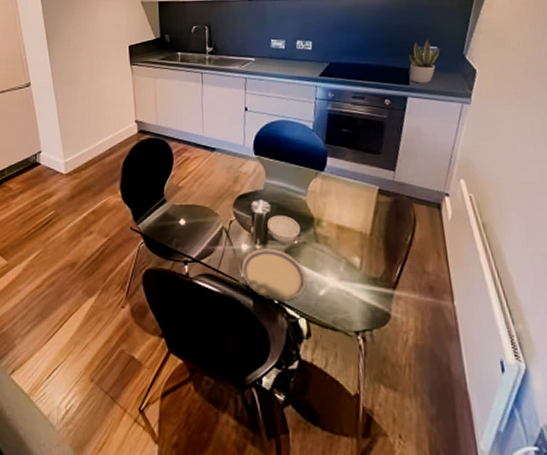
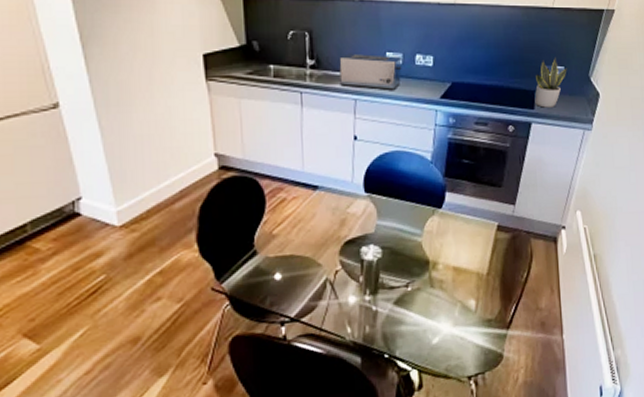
toaster: none [232,41,285,71] -> present [339,53,402,91]
plate: present [241,248,307,301] -> none [348,298,420,355]
bowl: present [267,215,301,245] -> none [378,260,415,294]

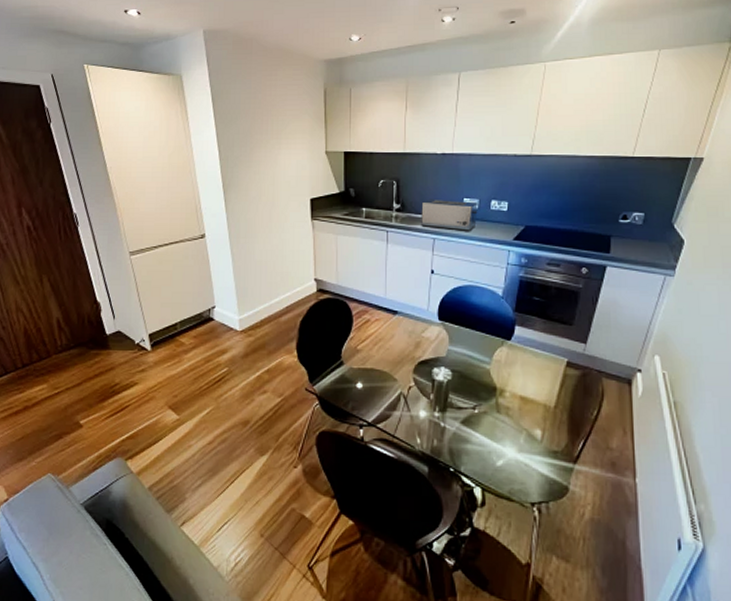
potted plant: present [534,57,569,108] -> none [610,203,649,252]

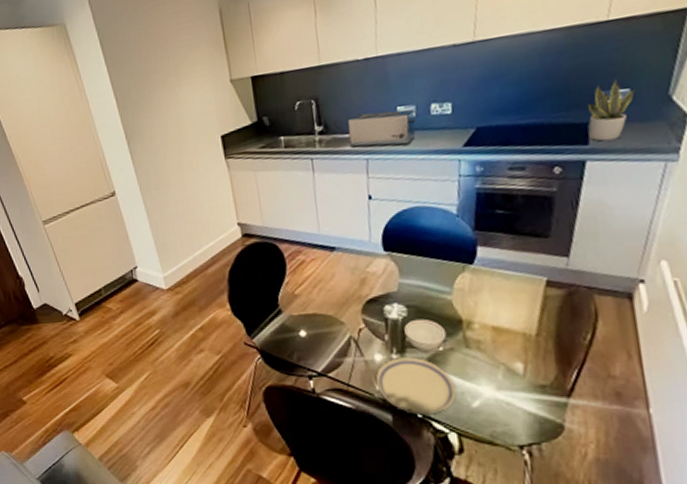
plate: none [418,416,485,470] -> present [375,357,457,415]
bowl: none [448,383,482,414] -> present [404,318,447,353]
potted plant: none [610,203,649,252] -> present [588,78,637,142]

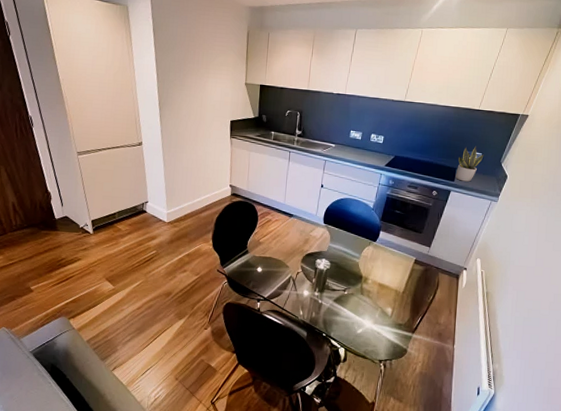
toaster: present [347,109,416,148] -> none [316,129,361,158]
plate: present [375,357,457,415] -> none [301,295,350,335]
bowl: present [404,318,447,353] -> none [326,271,351,294]

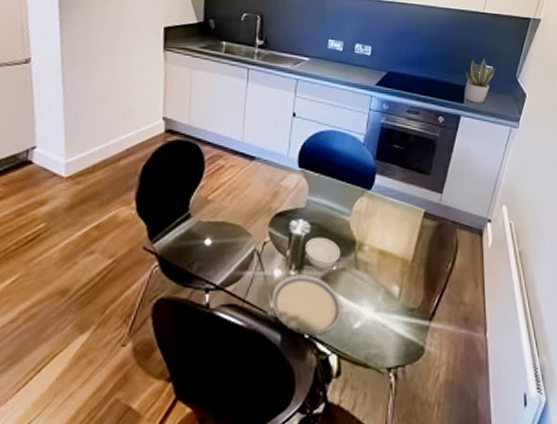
plate: none [301,295,350,335] -> present [271,274,342,336]
bowl: none [326,271,351,294] -> present [305,237,341,271]

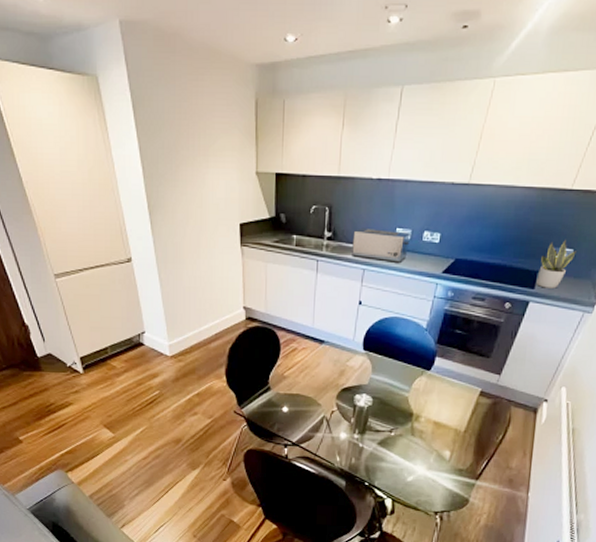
plate: present [271,274,342,336] -> none [337,437,398,484]
toaster: none [284,37,342,75] -> present [352,227,410,264]
bowl: present [305,237,341,271] -> none [367,408,399,436]

